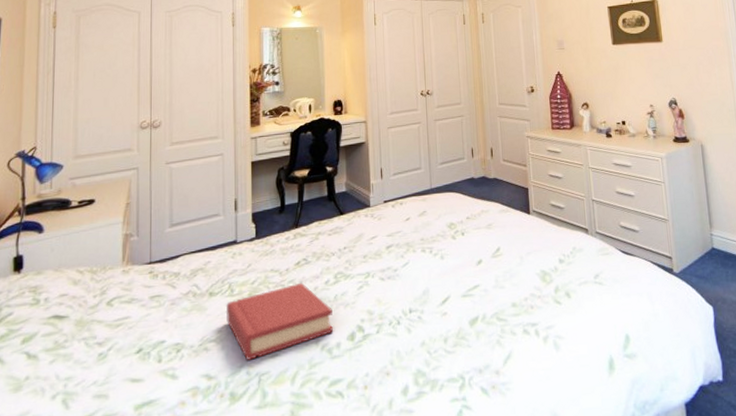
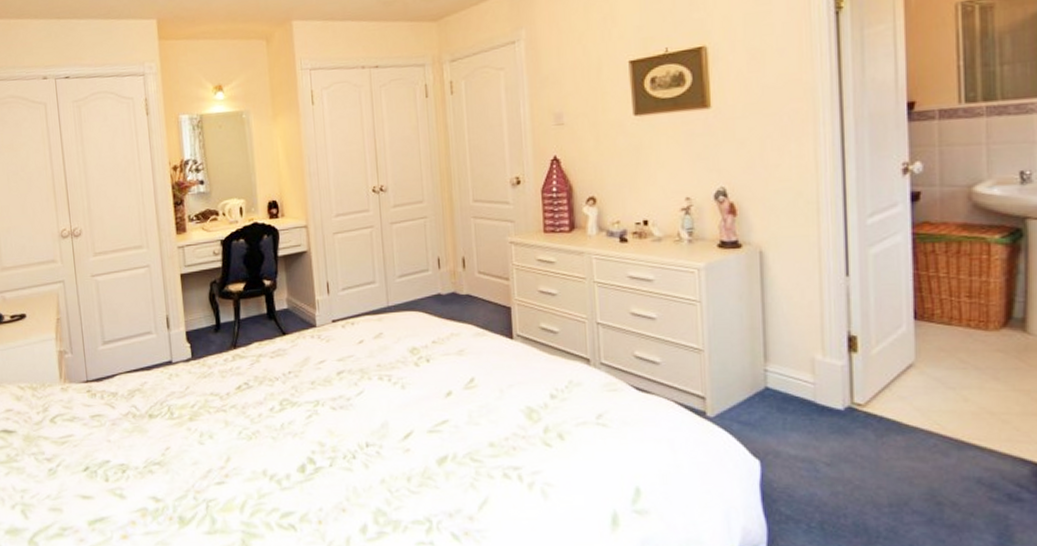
hardback book: present [225,282,333,360] -> none [166,408,281,485]

